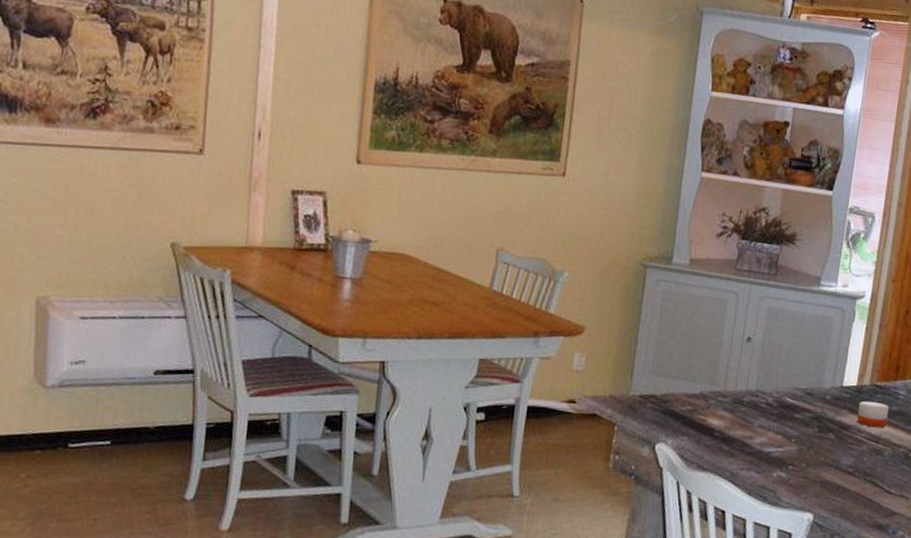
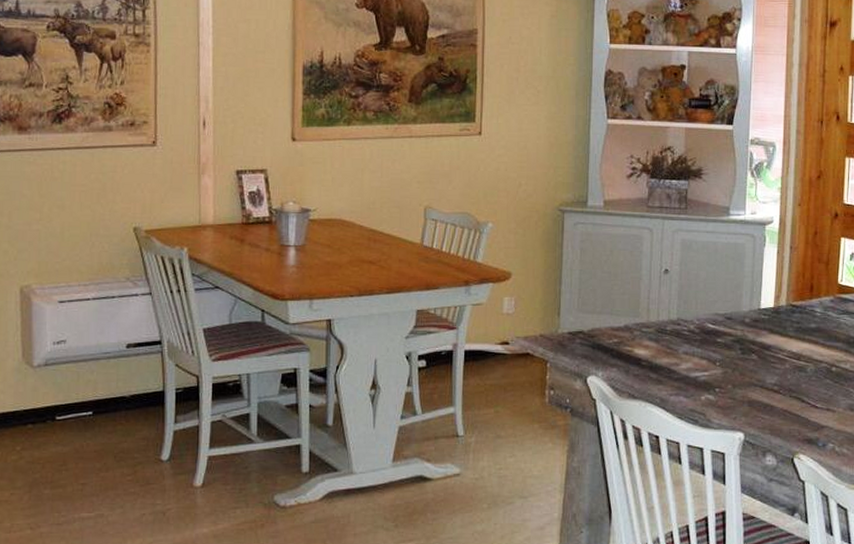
candle: present [857,401,890,428] -> none [777,320,808,346]

